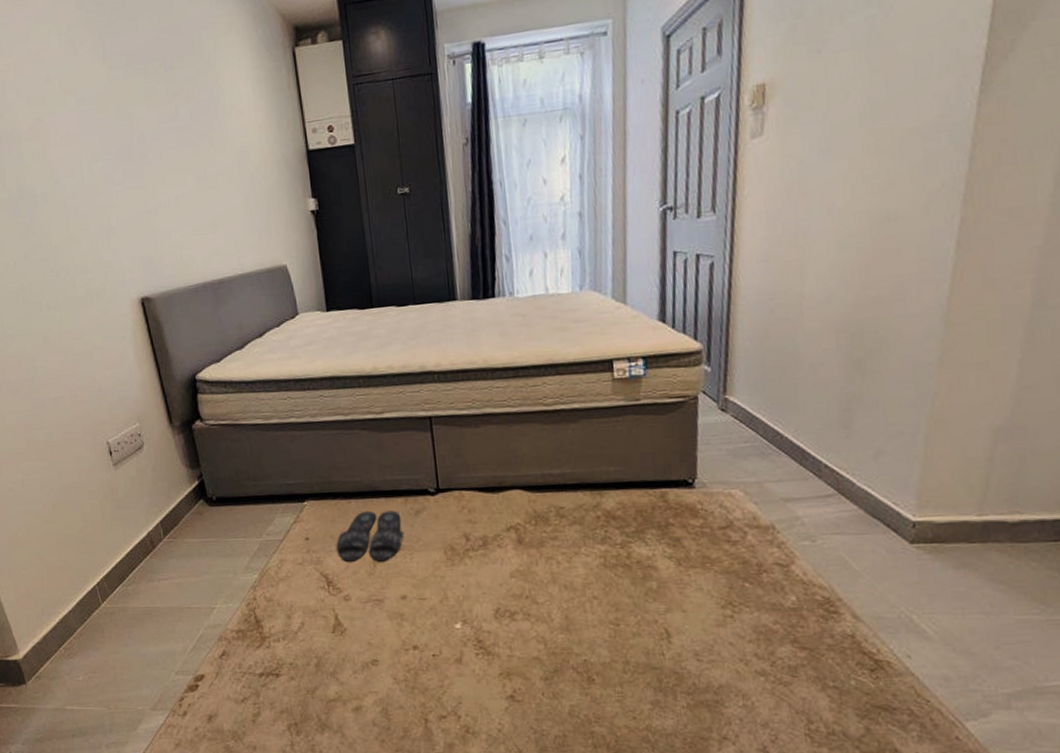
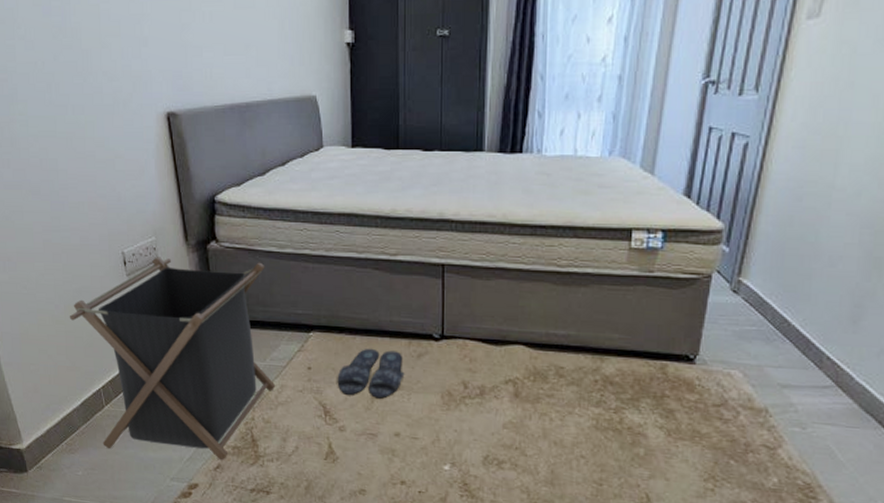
laundry basket: none [58,436,275,648] -> present [69,257,276,461]

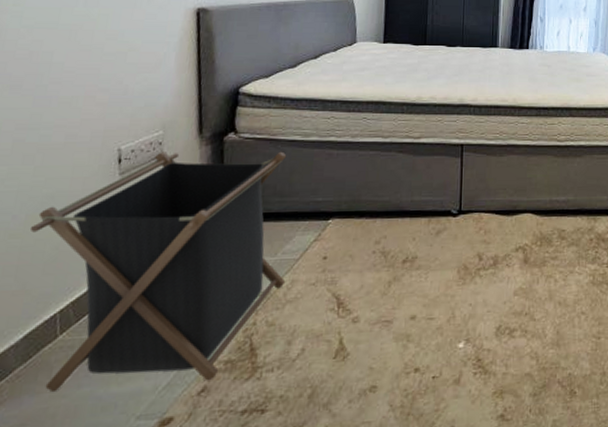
slippers: present [337,348,405,399] -> none [353,230,423,282]

